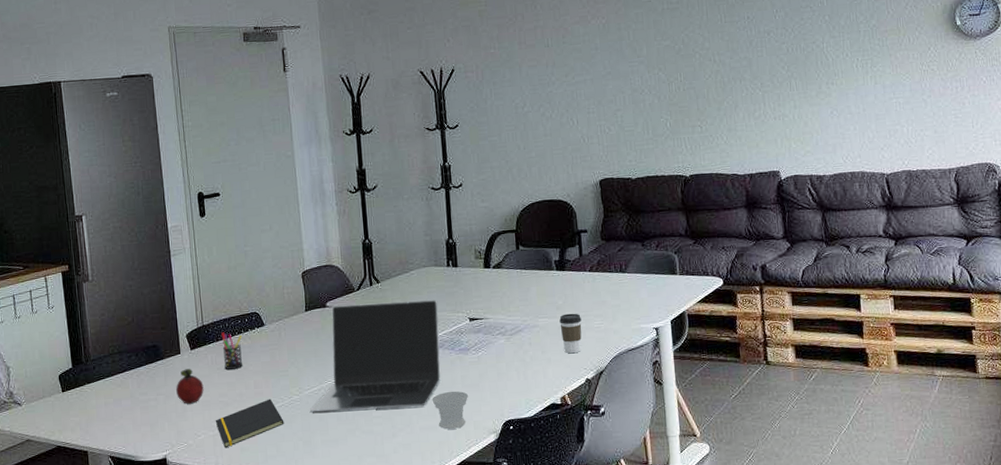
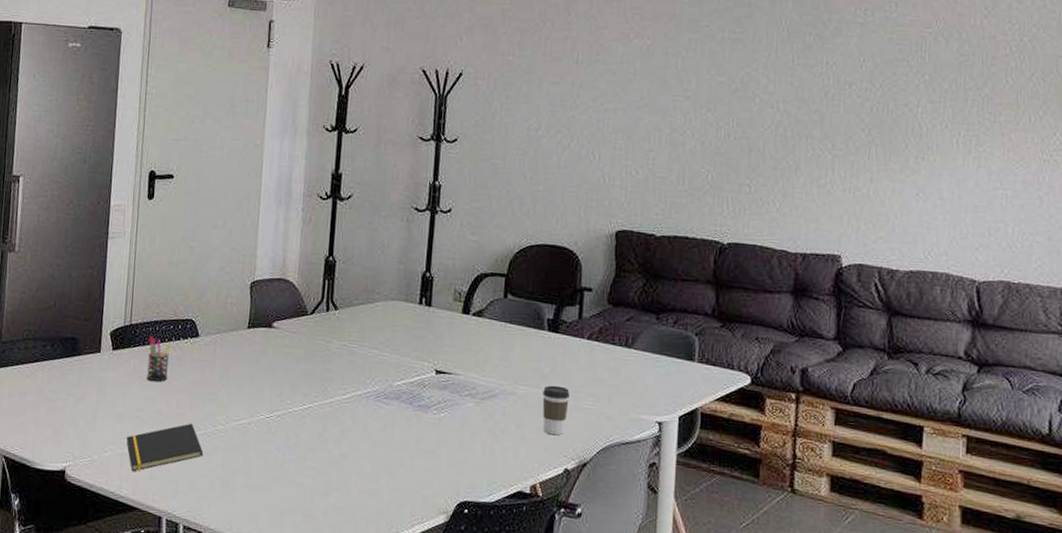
fruit: present [176,368,204,404] -> none [88,371,120,413]
laptop: present [310,300,441,412] -> none [235,328,402,466]
cup: present [432,391,468,430] -> none [377,453,420,500]

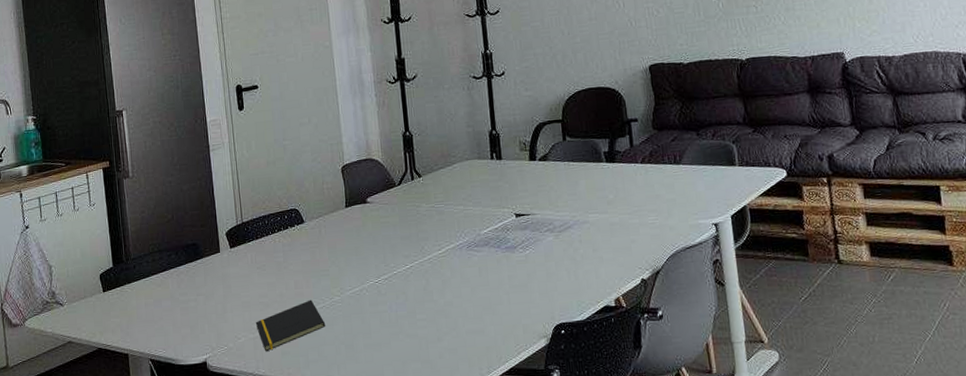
pen holder: present [147,336,173,382] -> none [261,230,283,269]
coffee cup: present [542,385,570,436] -> none [611,208,635,252]

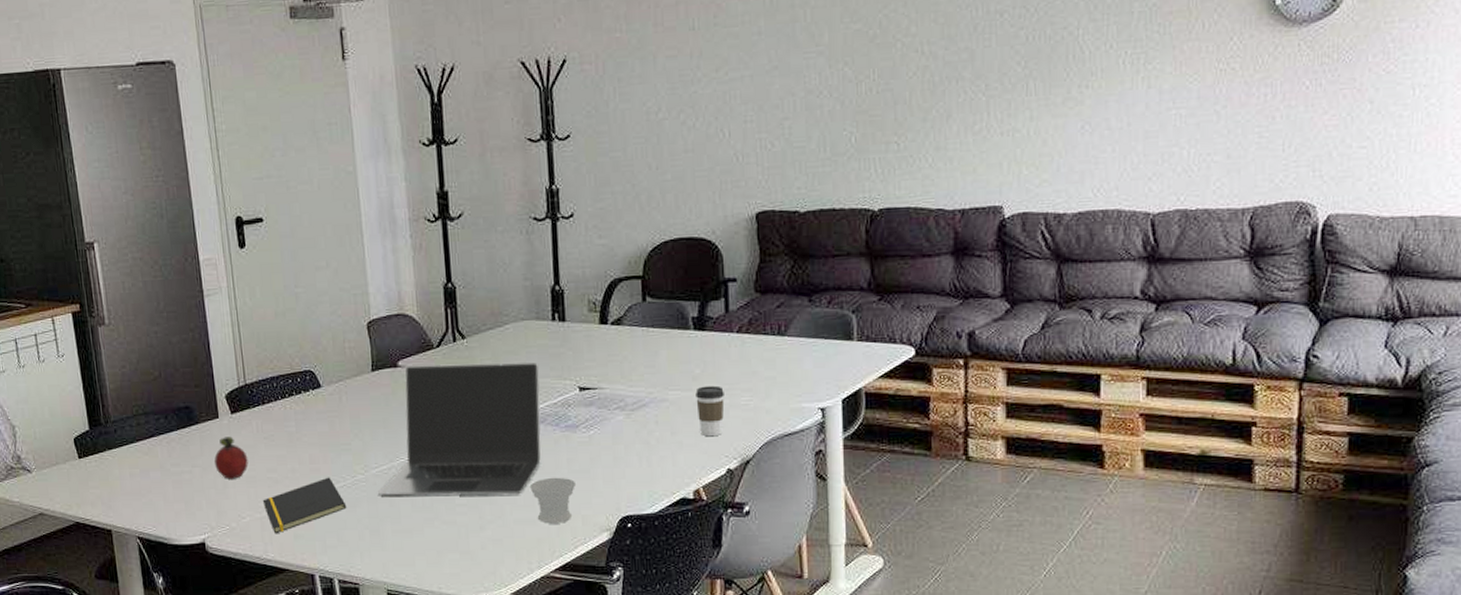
fruit: none [216,268,244,305] -> present [214,436,248,479]
laptop: none [352,195,487,314] -> present [378,362,542,496]
cup: none [478,292,516,333] -> present [529,477,575,524]
coffee cup: none [611,208,635,252] -> present [696,385,725,437]

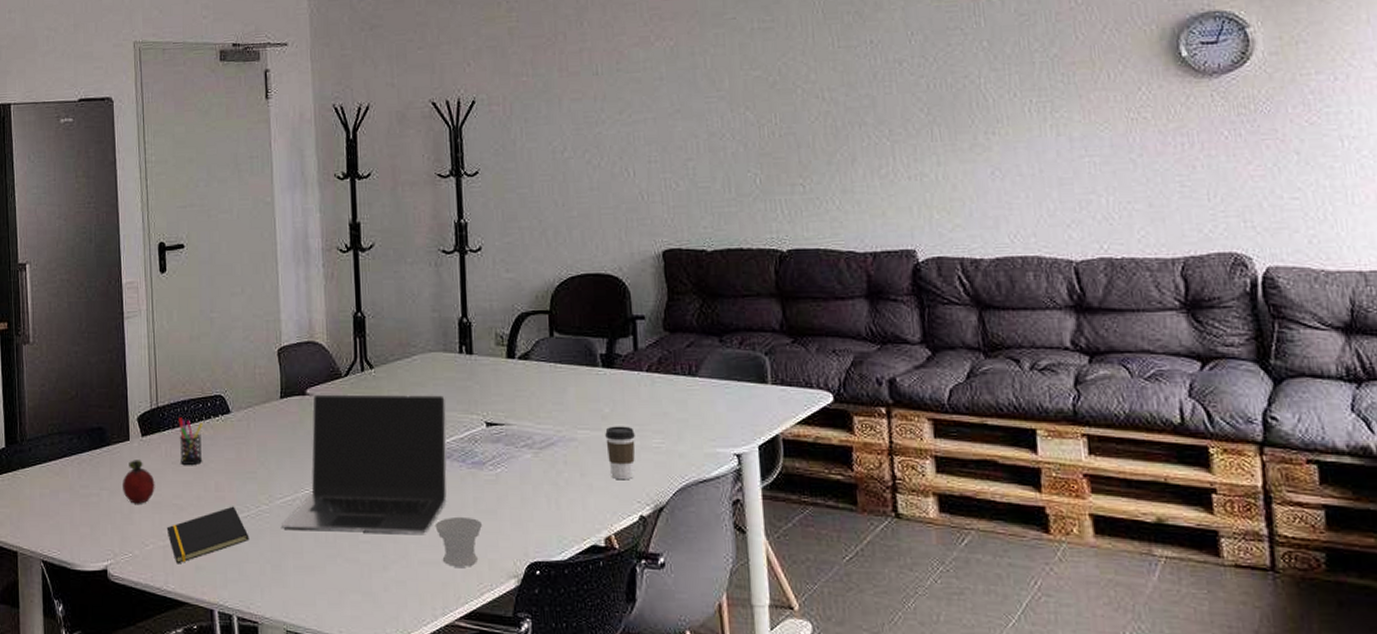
pen holder: none [268,393,296,439] -> present [178,417,204,465]

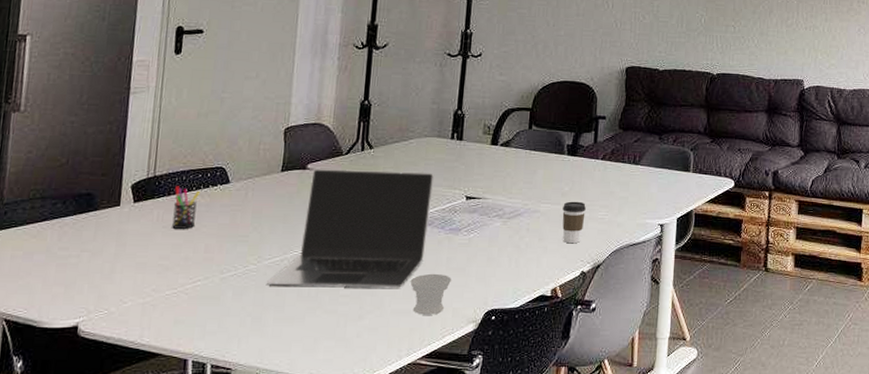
fruit: present [123,460,155,504] -> none [106,224,142,265]
notepad: present [166,506,250,564] -> none [148,266,234,319]

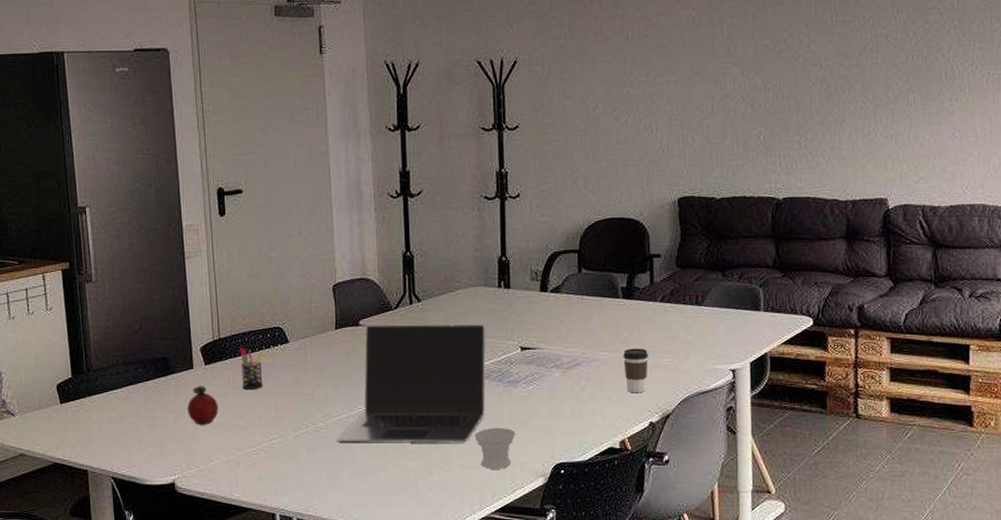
fruit: none [106,224,142,265] -> present [187,386,219,425]

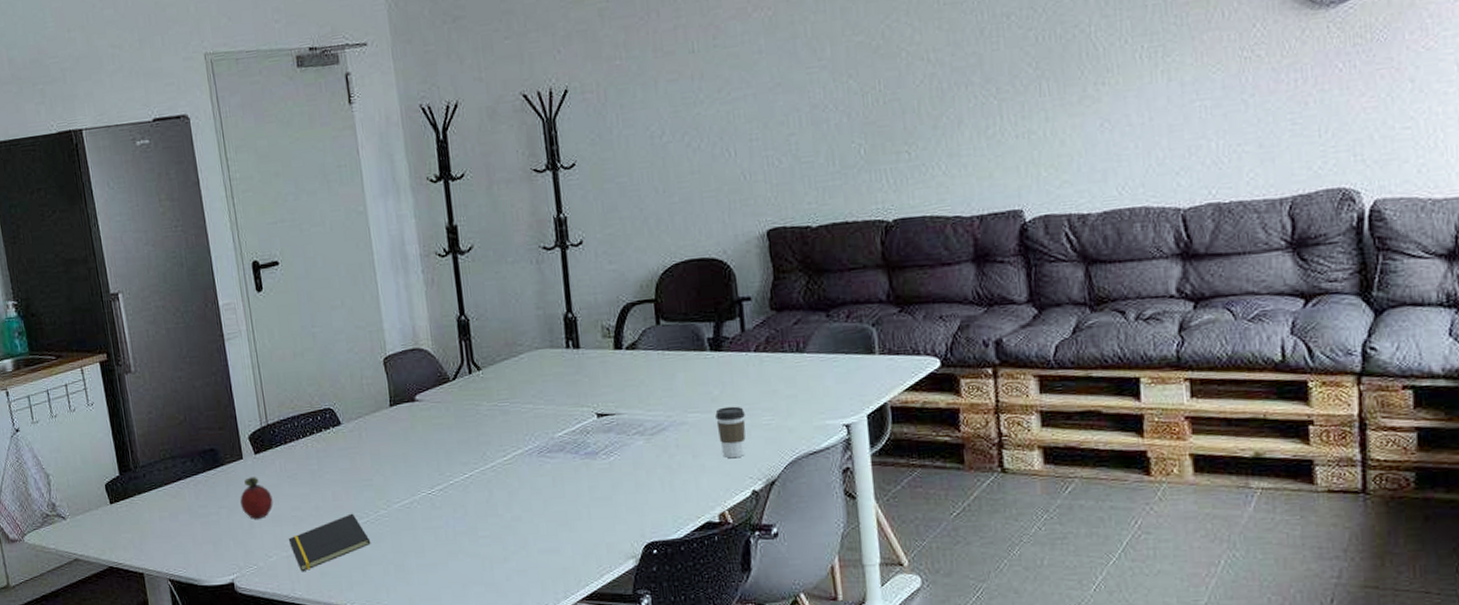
notepad: none [230,424,308,476] -> present [288,513,371,572]
pen holder: present [240,347,264,389] -> none [290,433,318,478]
laptop: present [337,323,486,443] -> none [401,391,563,530]
cup: present [474,427,515,469] -> none [552,505,598,553]

